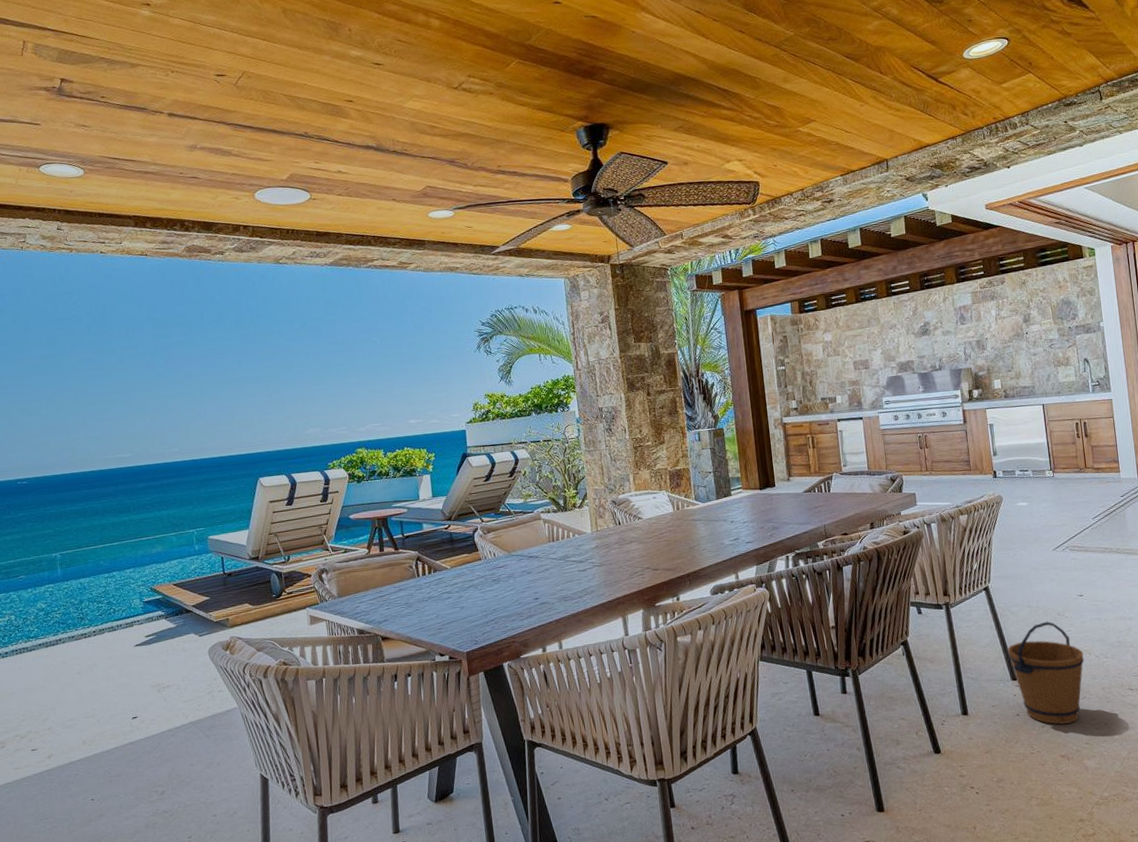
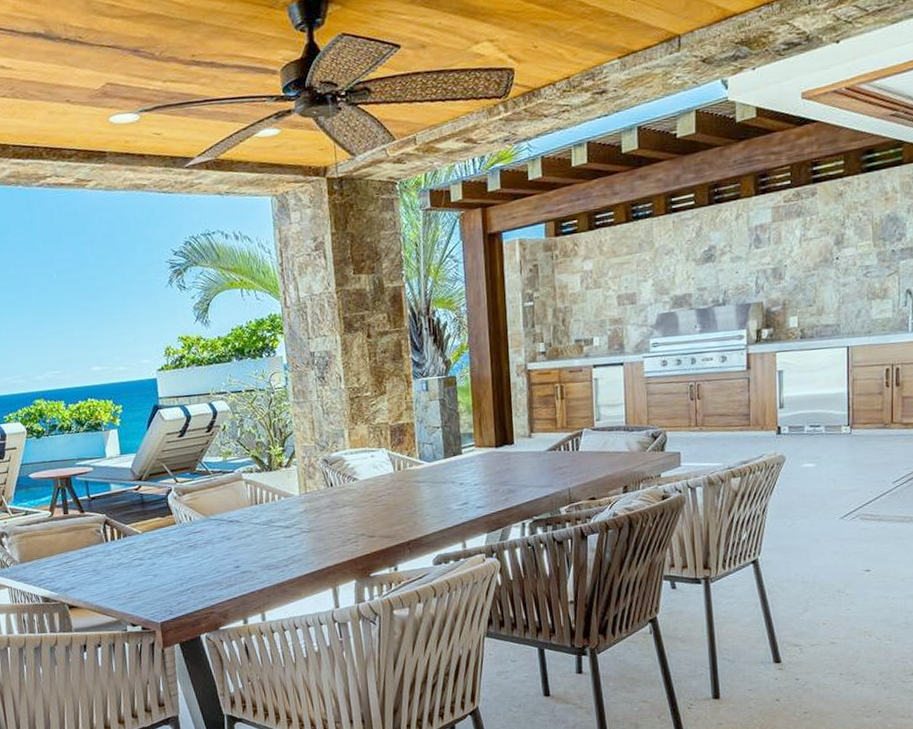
bucket: present [1008,621,1084,725] -> none [773,599,863,711]

